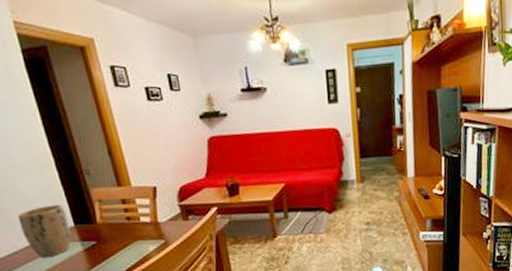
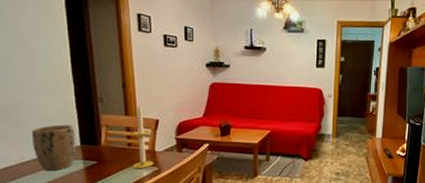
candle: none [128,173,160,245] -> present [131,105,154,169]

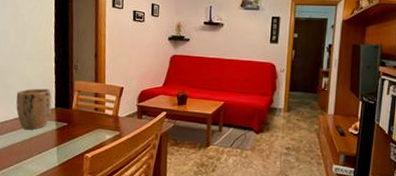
candle: present [131,105,154,169] -> none [97,73,117,133]

